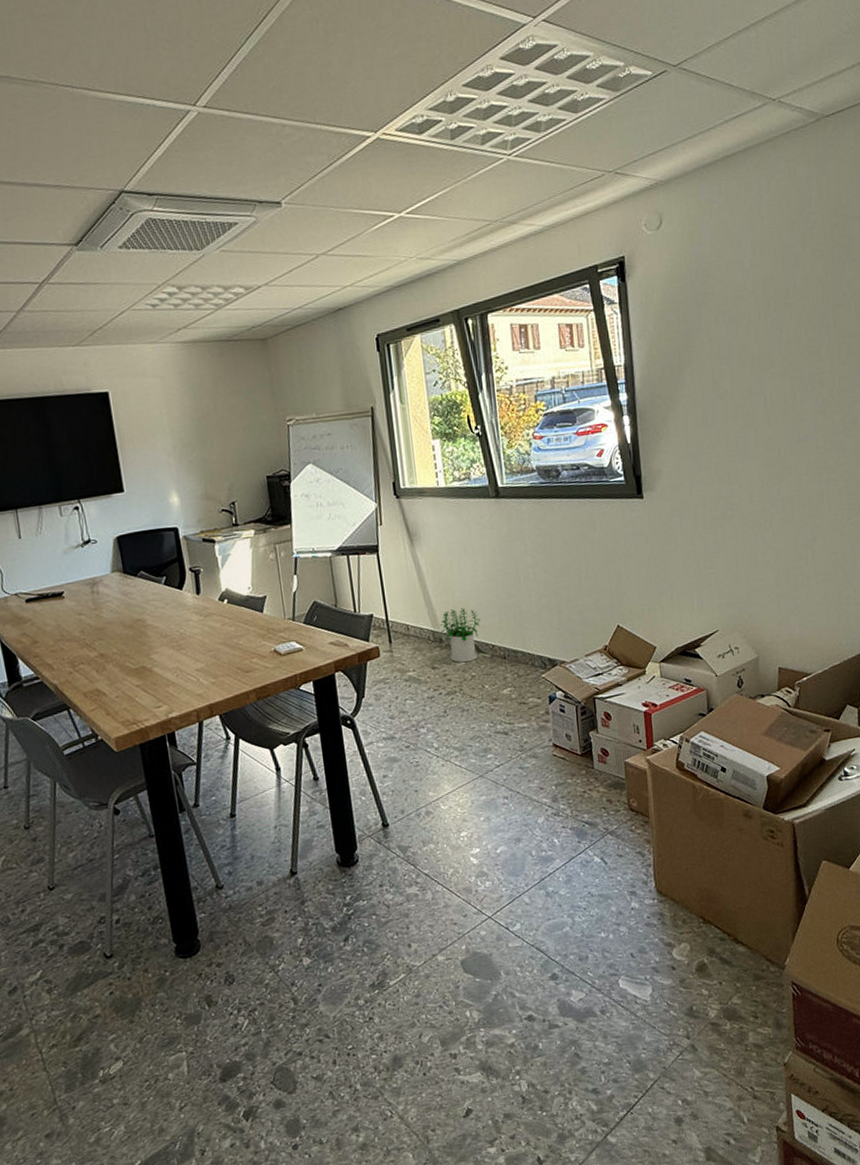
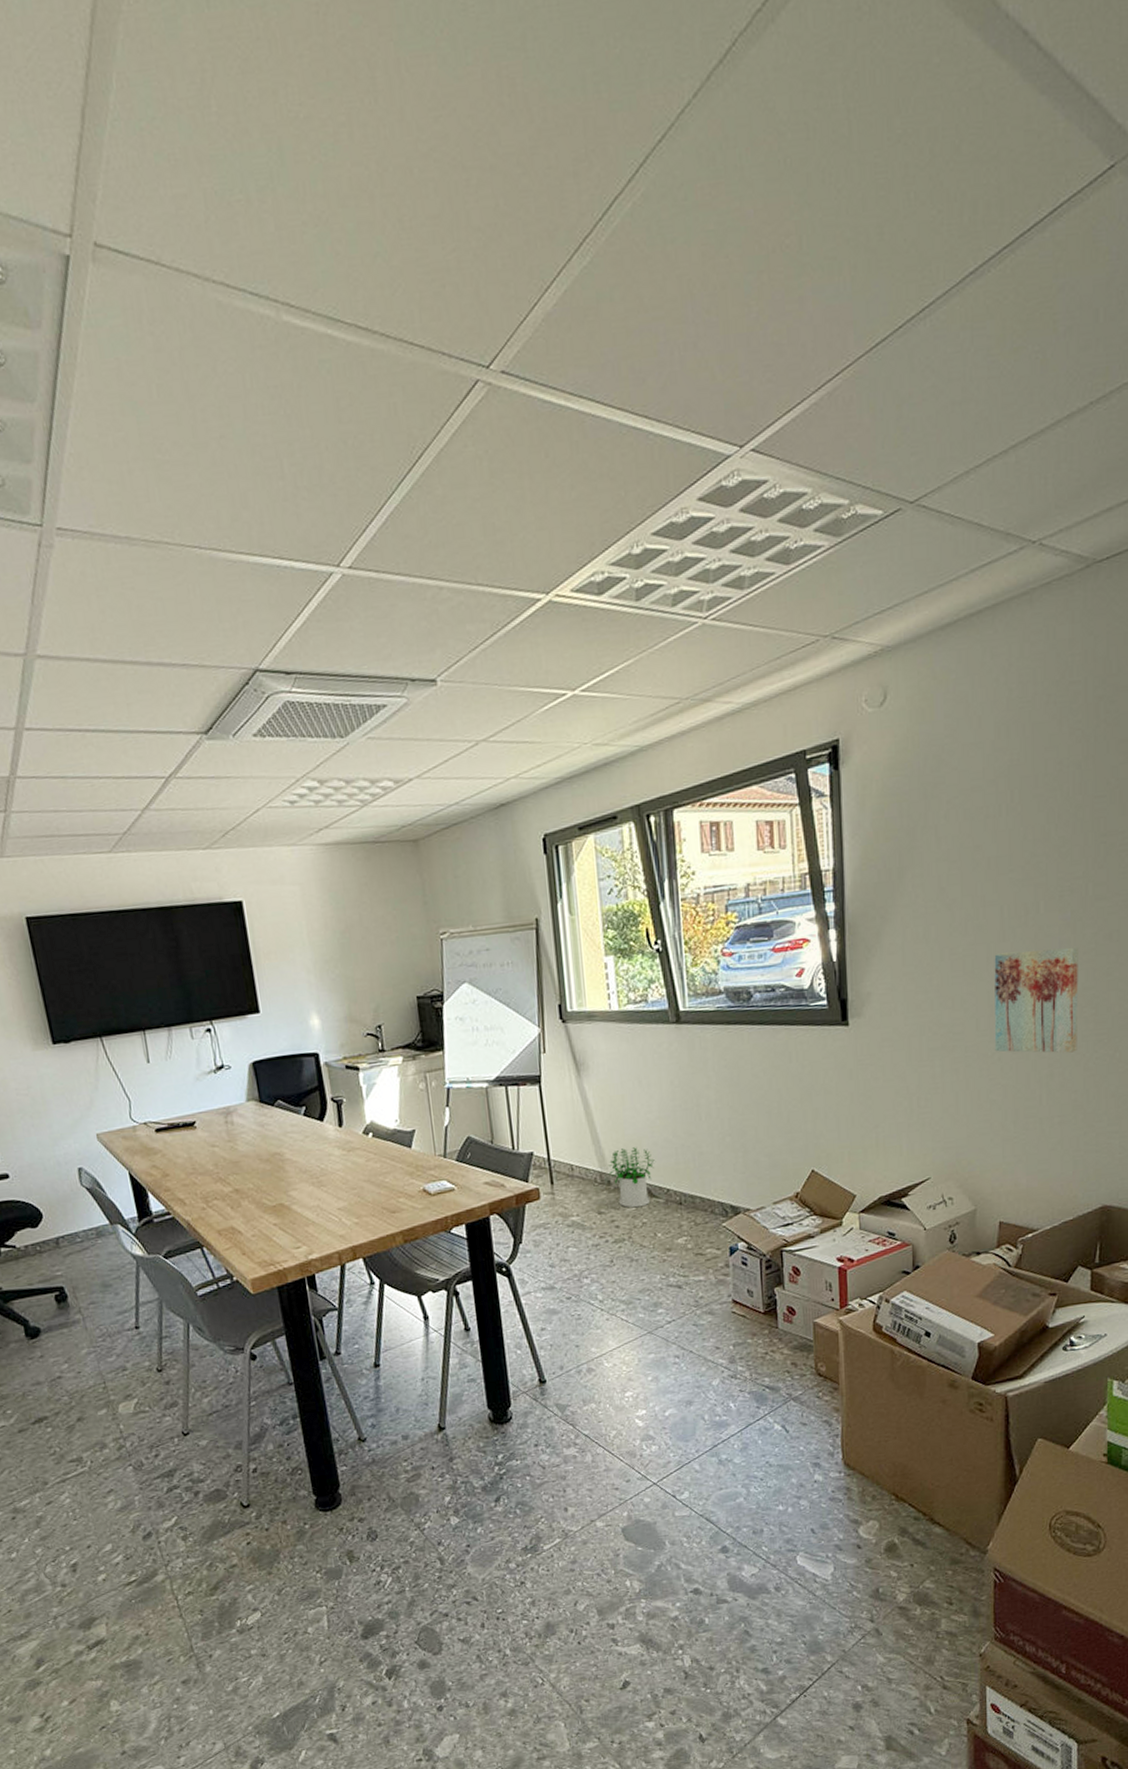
wall art: none [761,430,834,520] -> present [994,946,1079,1053]

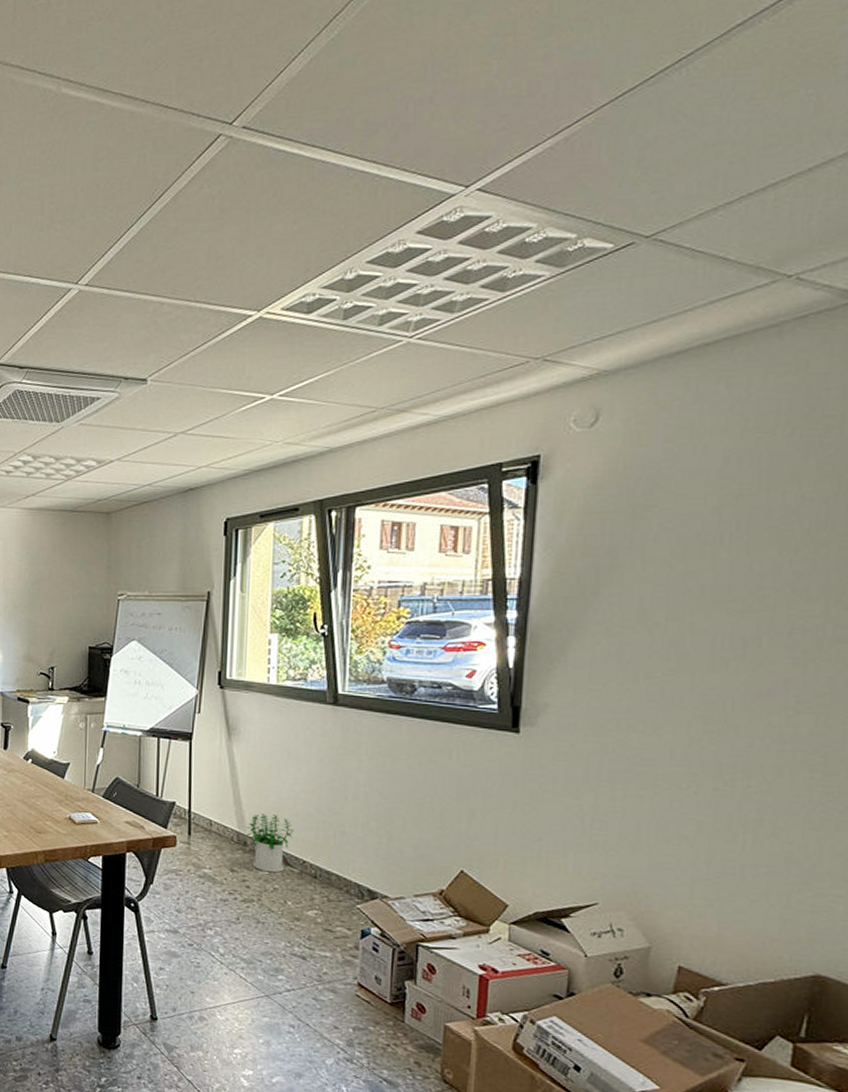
wall art: present [994,946,1079,1053] -> none [690,684,808,800]

